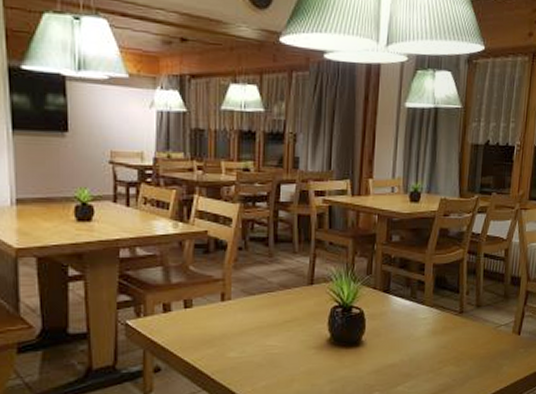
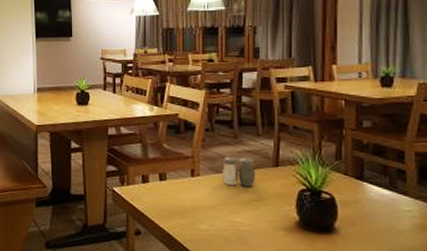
salt and pepper shaker: none [255,277,290,308] -> present [222,156,255,187]

